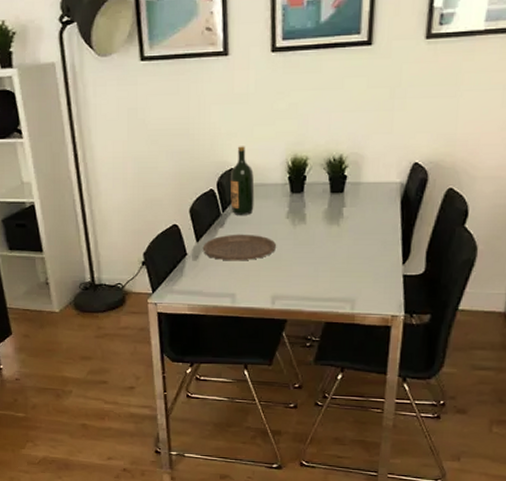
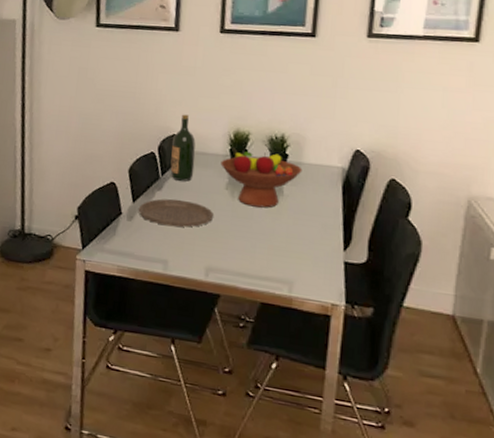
fruit bowl: none [280,174,361,232] -> present [220,146,303,208]

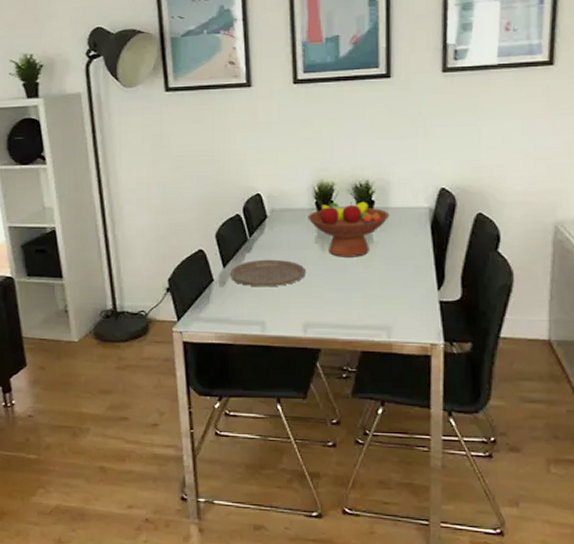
wine bottle: present [170,114,196,182] -> none [256,172,282,240]

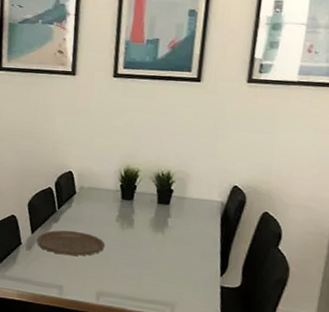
fruit bowl: present [308,199,390,257] -> none [112,182,186,239]

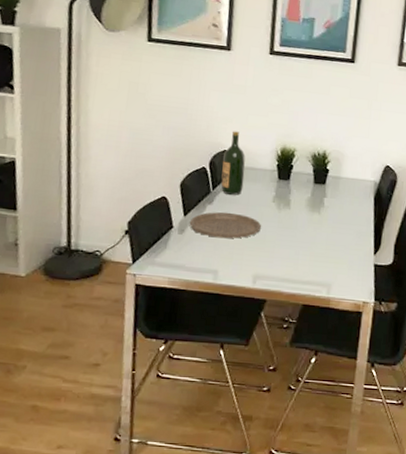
wine bottle: none [66,152,90,214] -> present [221,131,246,195]

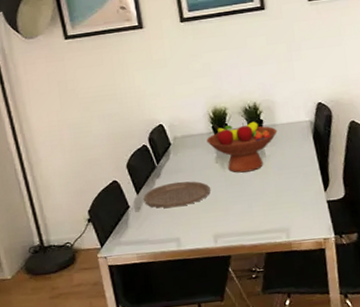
wine bottle: present [221,131,246,195] -> none [160,104,186,166]
fruit bowl: none [268,162,341,219] -> present [206,121,278,173]

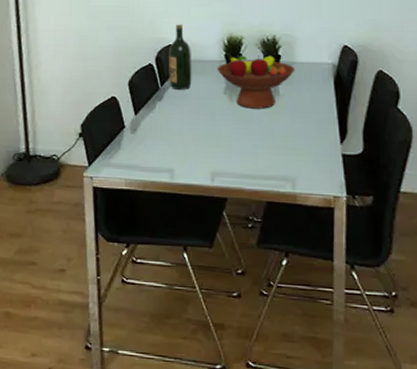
plate: present [143,181,211,208] -> none [140,108,214,136]
wine bottle: none [160,104,186,166] -> present [168,24,192,90]

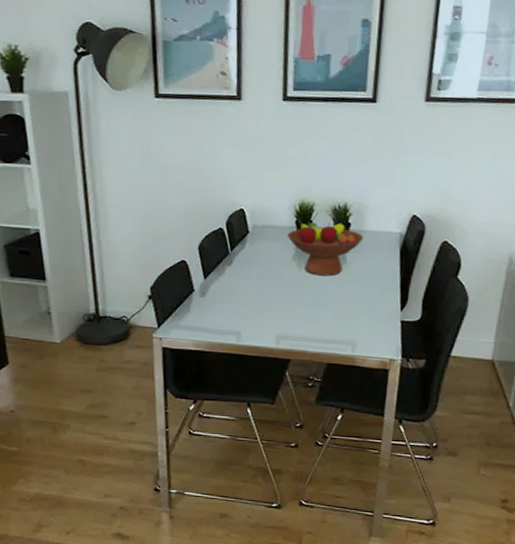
wine bottle: present [168,24,192,90] -> none [239,188,263,255]

